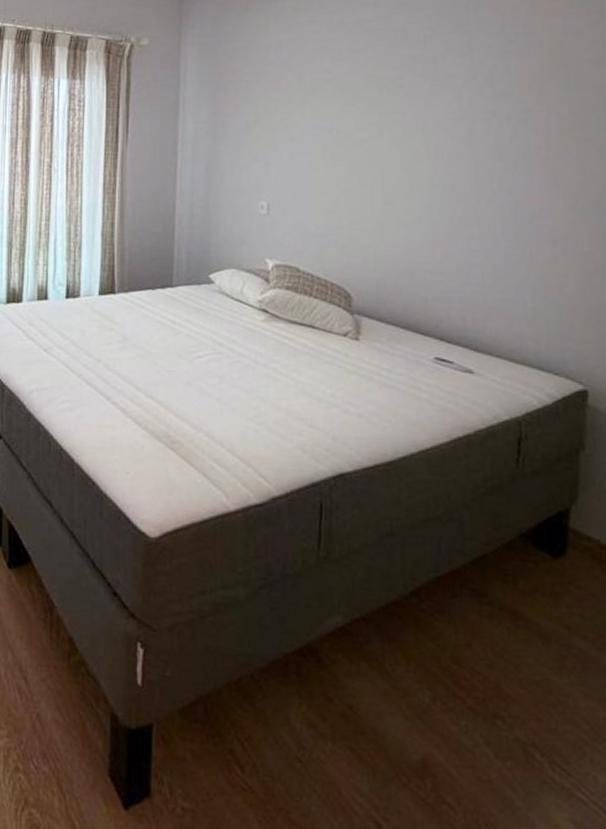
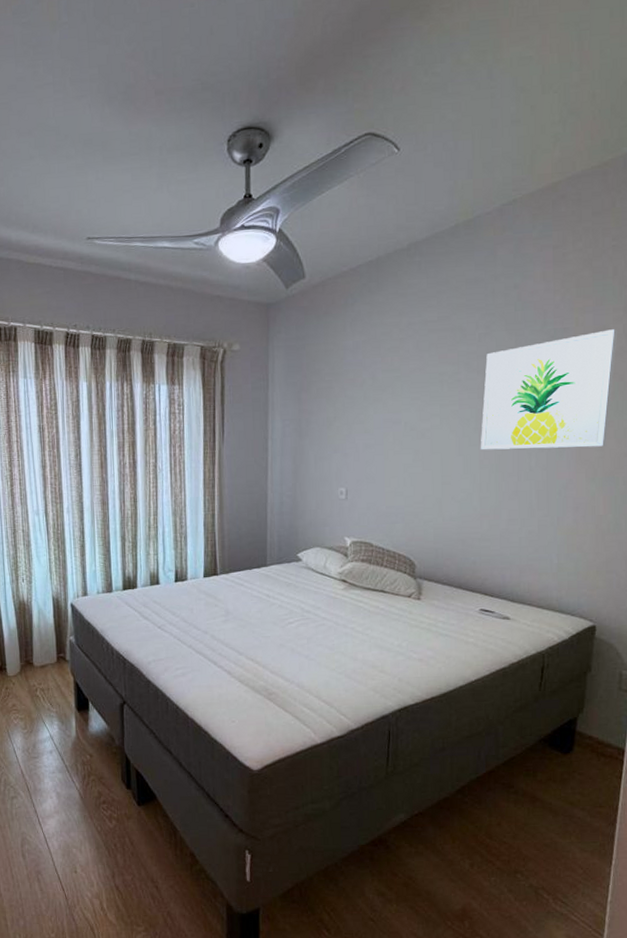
wall art: none [429,35,594,169] -> present [481,329,618,450]

